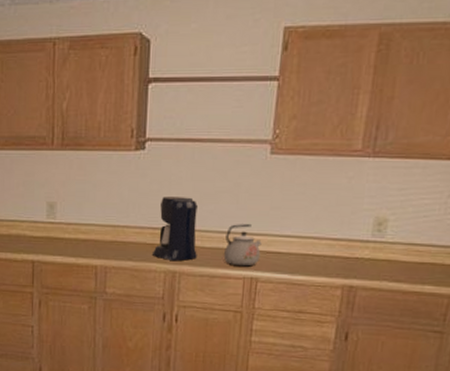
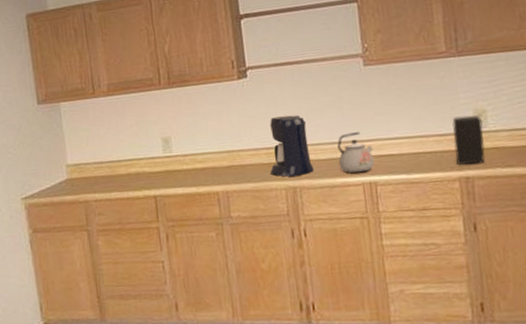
speaker: none [344,222,381,275] -> present [452,115,485,165]

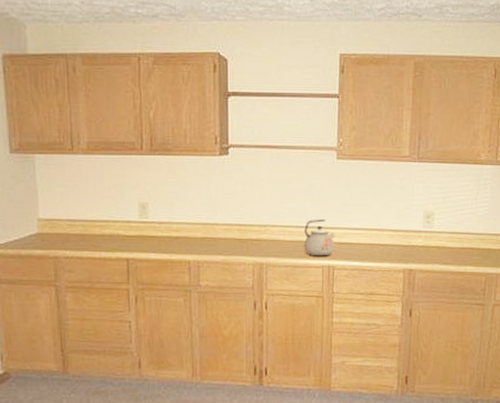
coffee maker: present [270,115,314,177] -> none [241,196,281,253]
speaker: present [452,115,485,165] -> none [404,216,429,259]

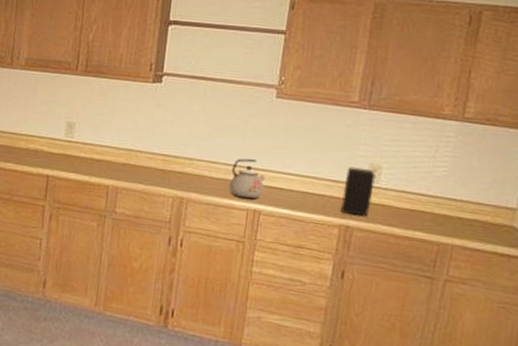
speaker: none [404,216,429,259] -> present [341,166,375,217]

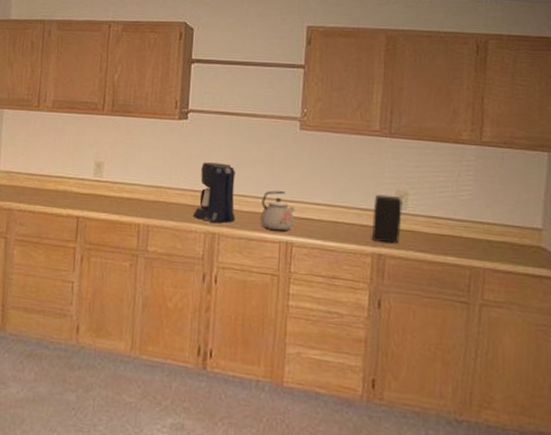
coffee maker: none [162,127,208,189] -> present [193,162,236,223]

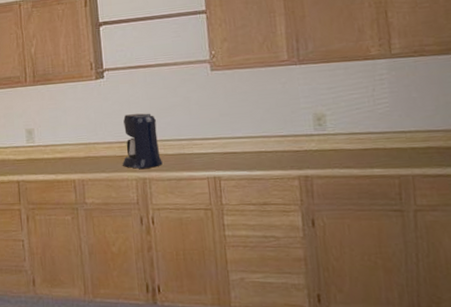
kettle: present [260,190,295,231] -> none [184,130,219,168]
speaker: present [372,194,402,244] -> none [293,118,324,165]

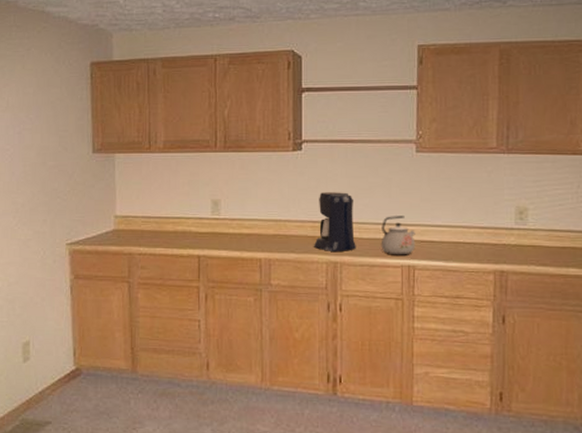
kettle: none [184,130,219,168] -> present [380,216,416,255]

